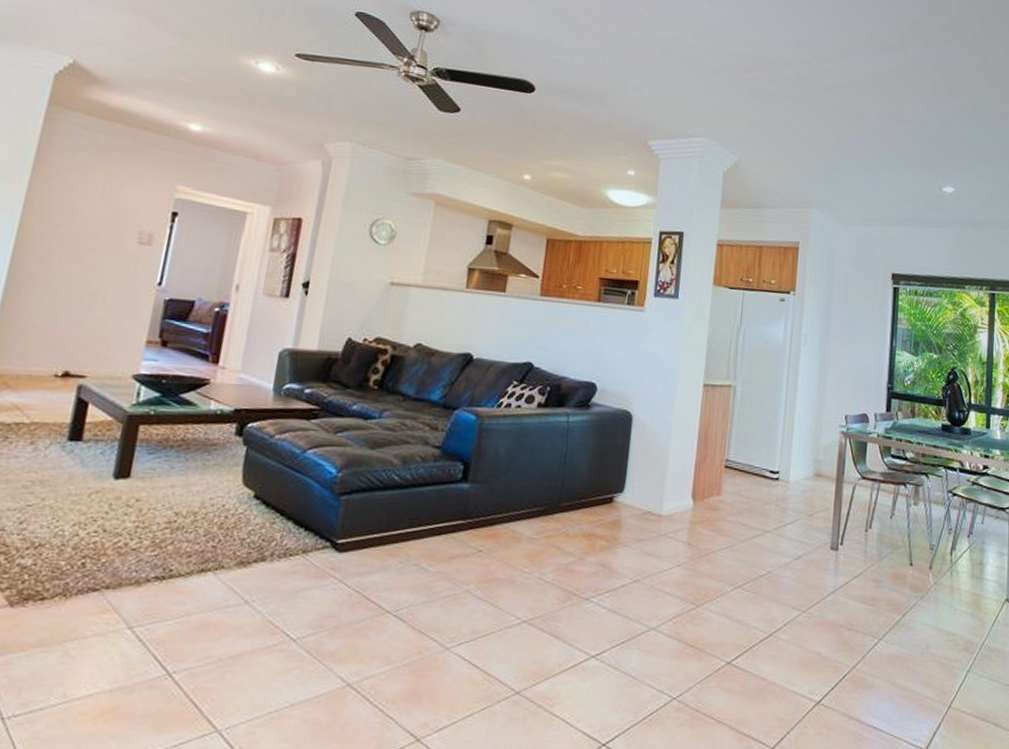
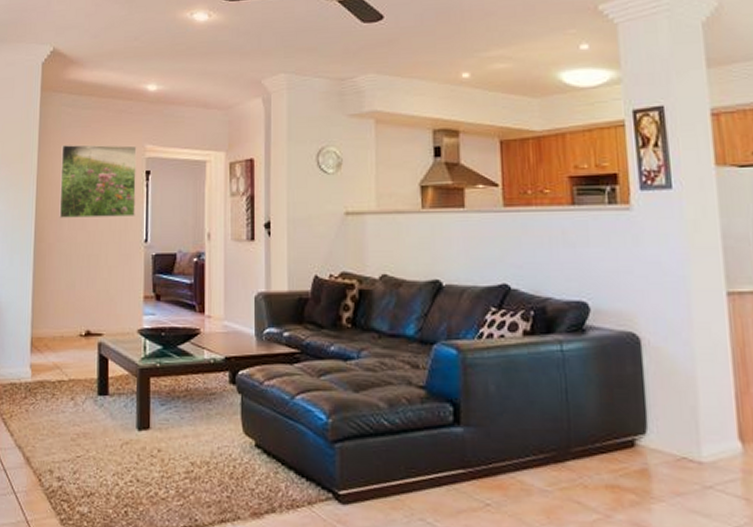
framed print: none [48,168,166,257] -> present [59,144,137,218]

